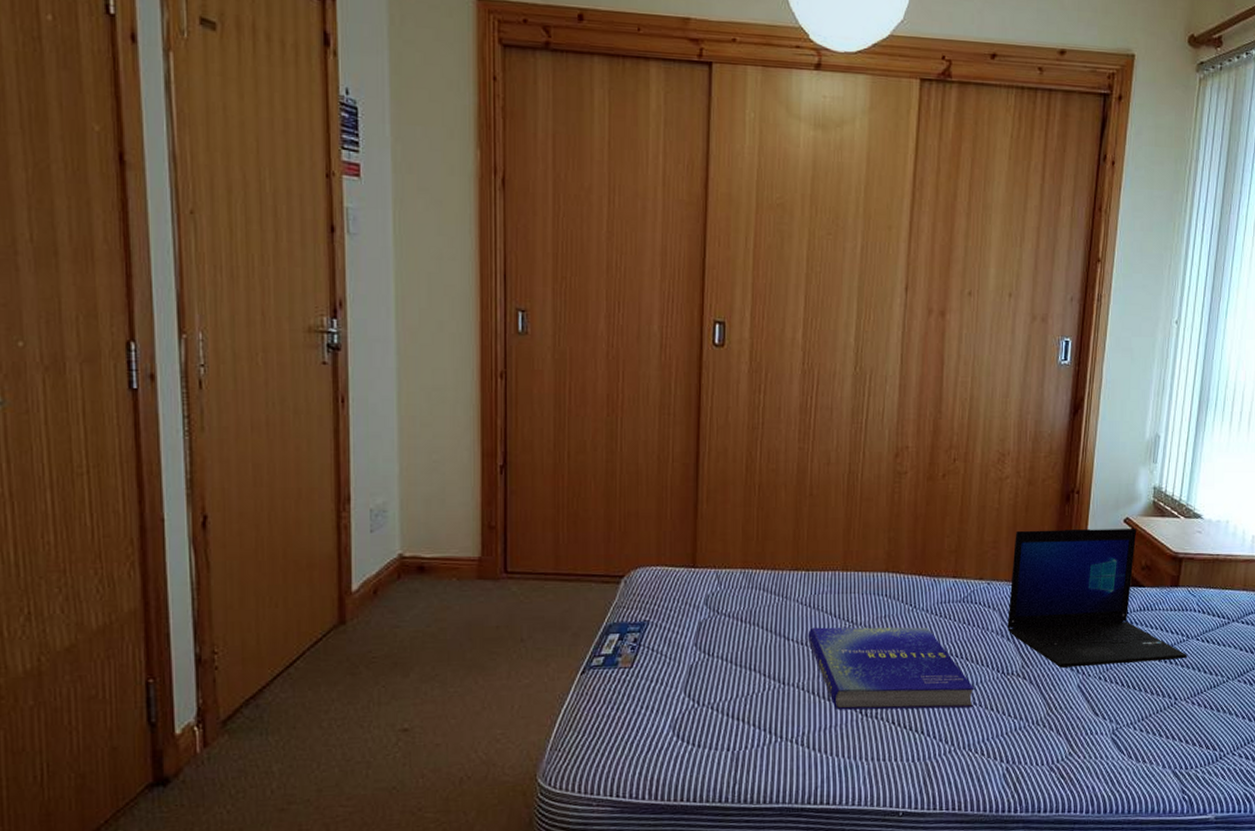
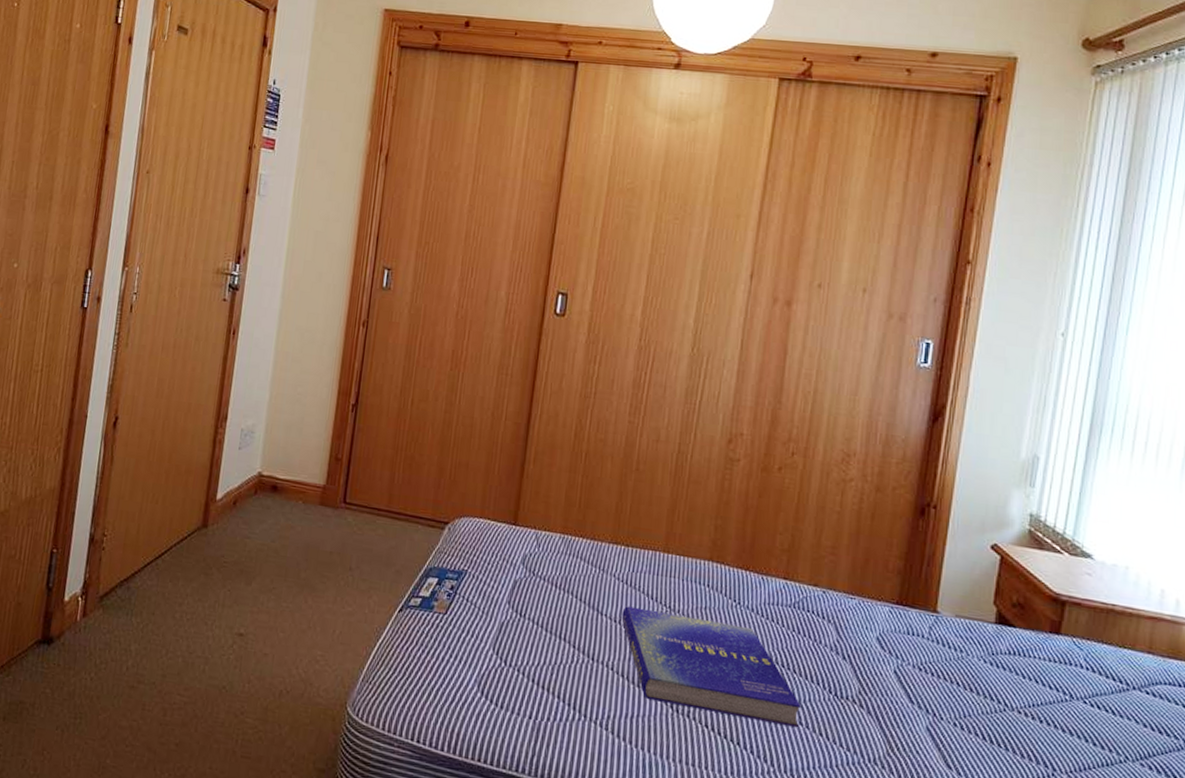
laptop: present [1007,529,1187,668] -> none [843,539,1070,723]

